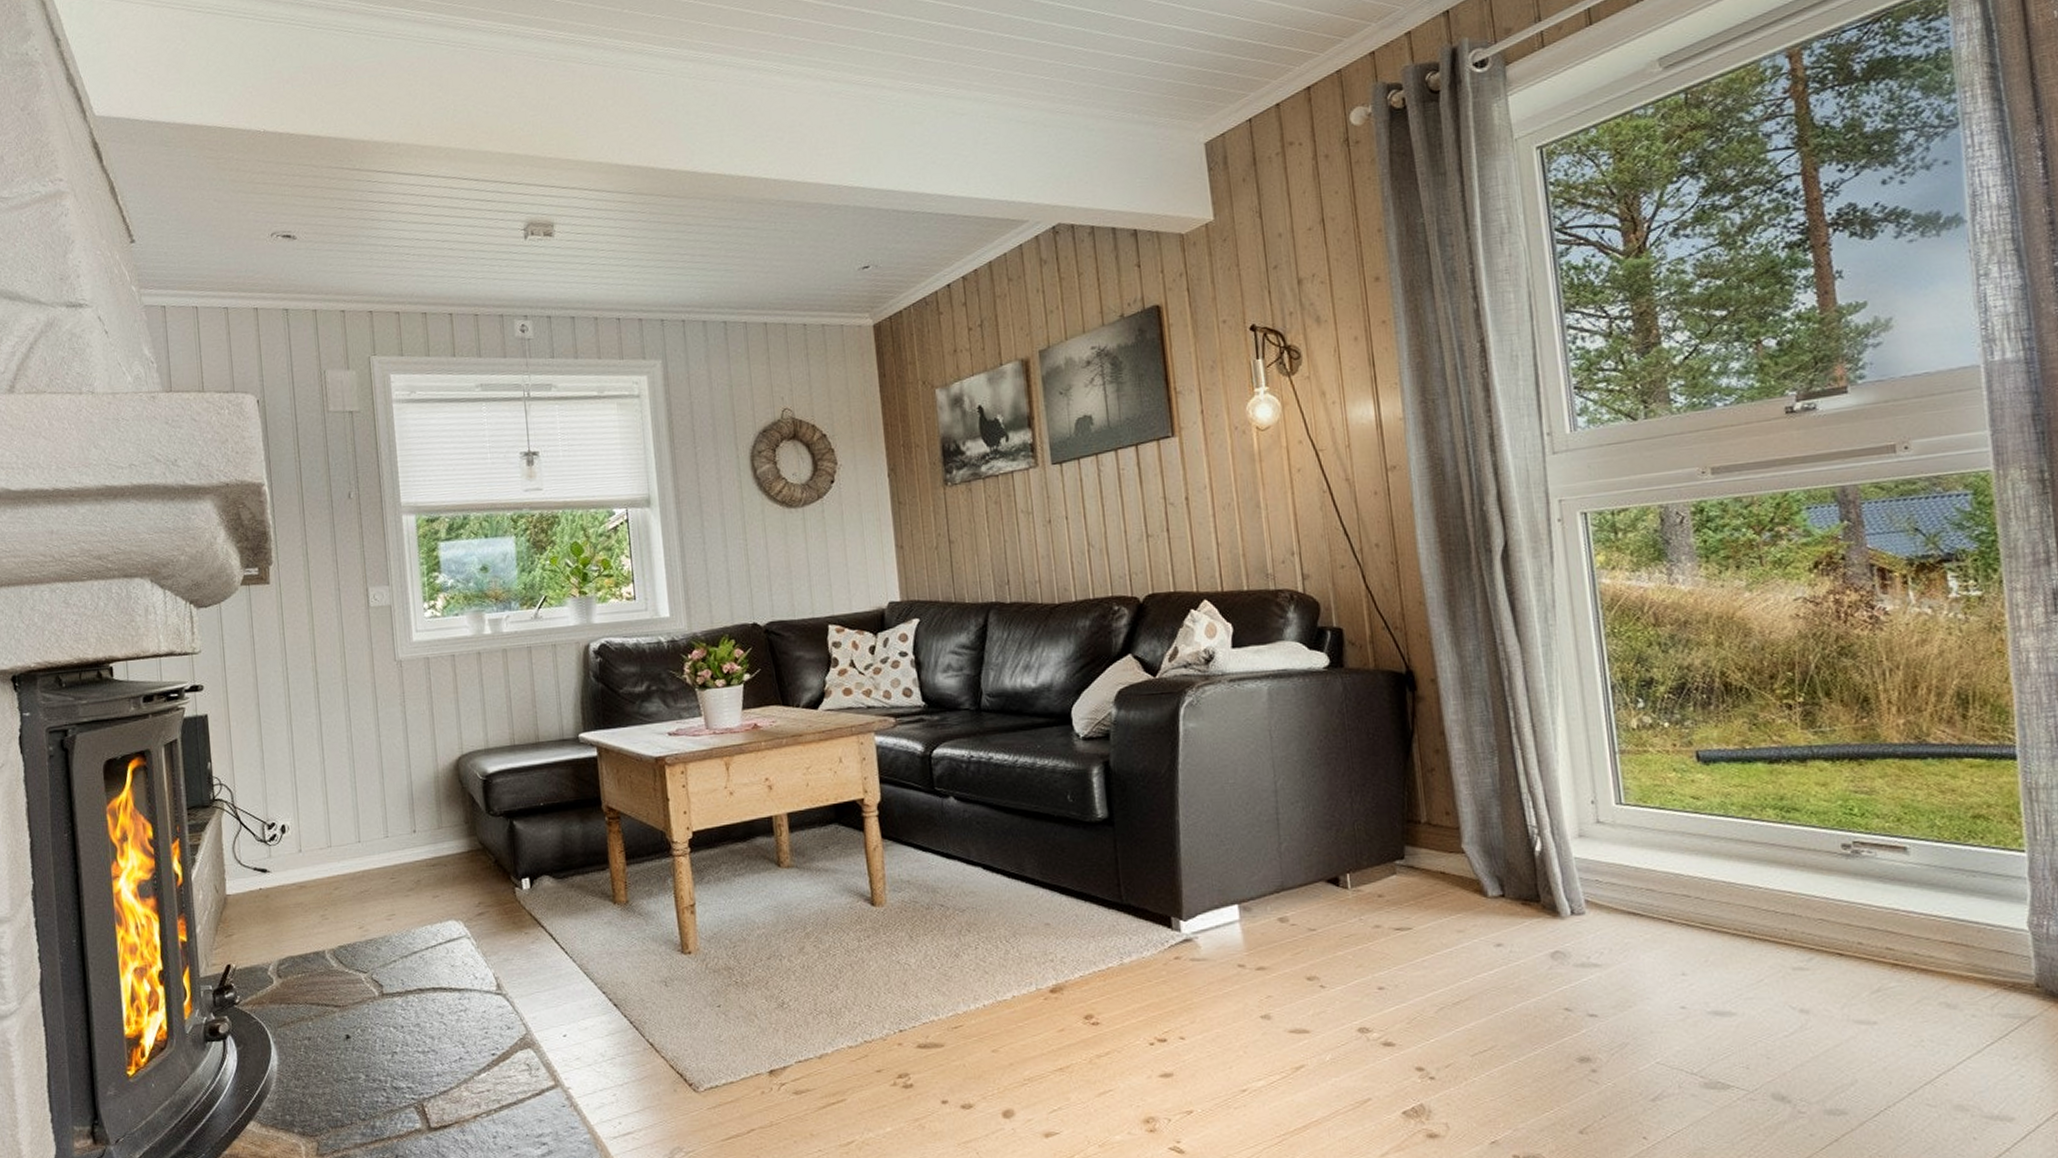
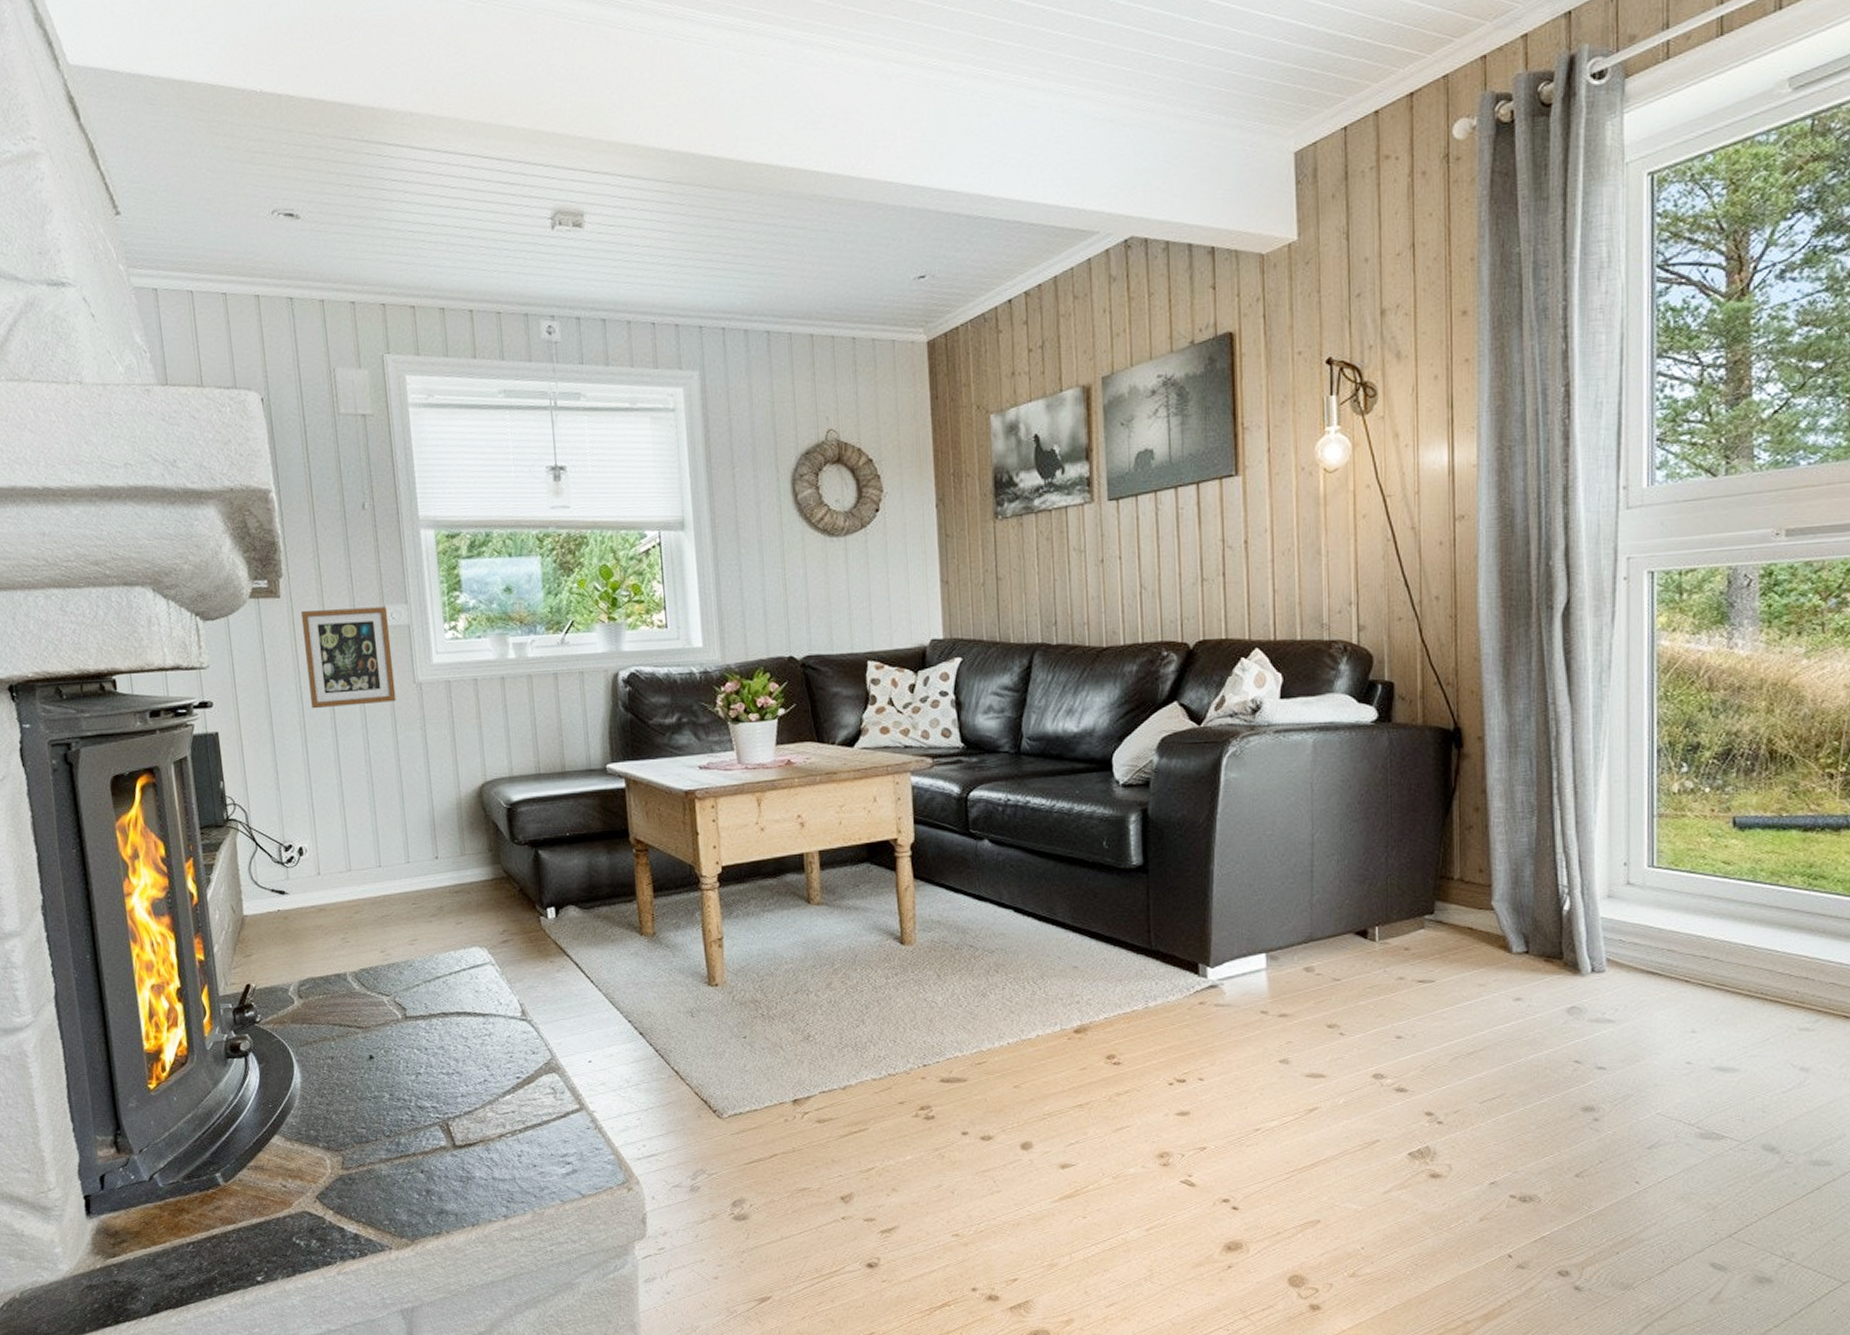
picture frame: none [288,589,378,689] -> present [300,606,397,709]

